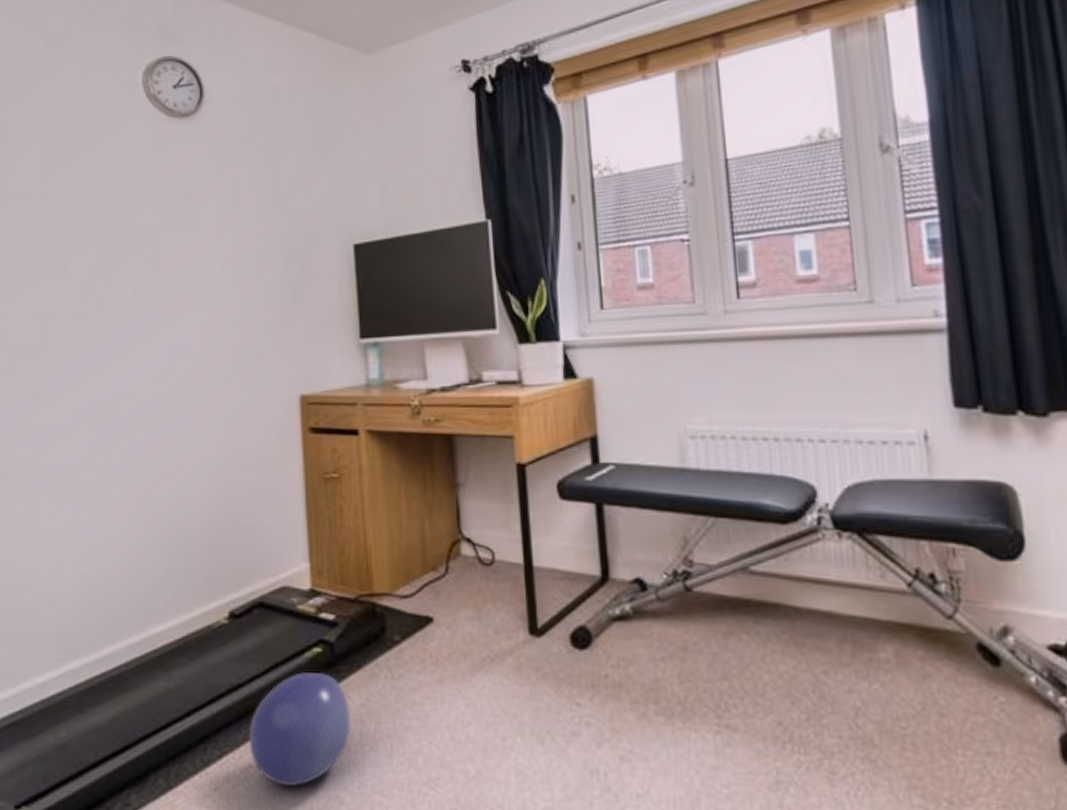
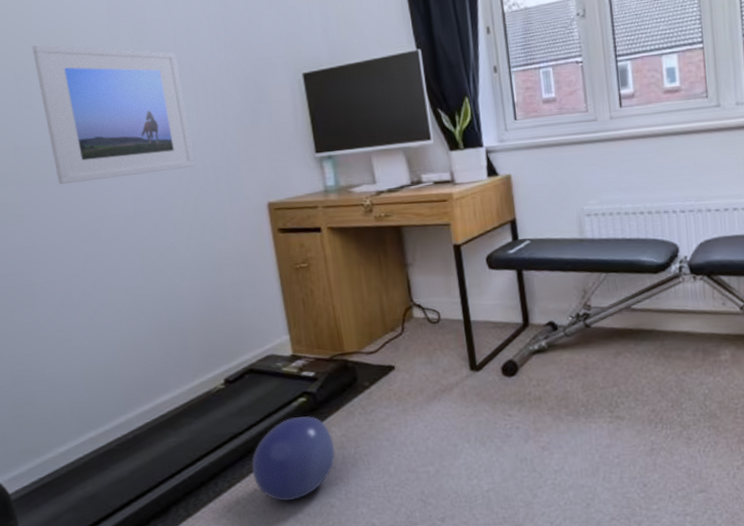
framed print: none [75,205,226,361] -> present [32,44,196,185]

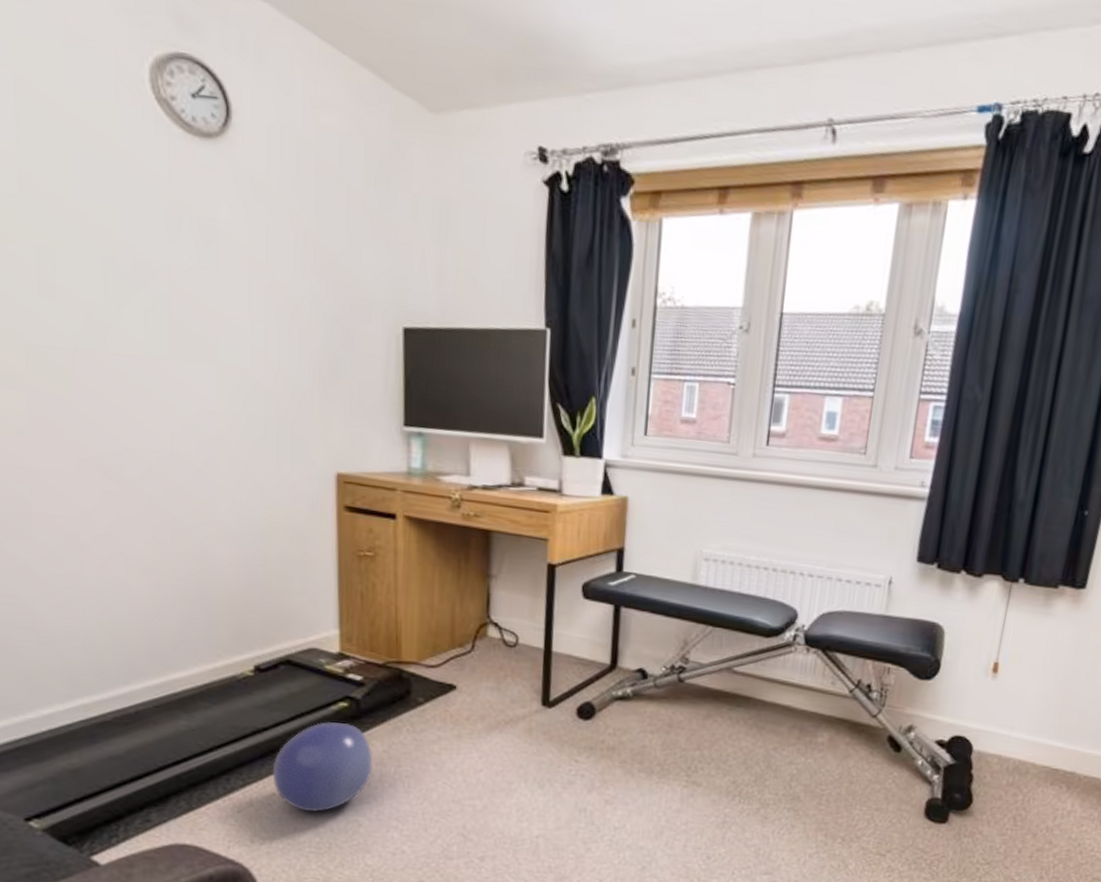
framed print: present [32,44,196,185] -> none [63,218,255,413]

